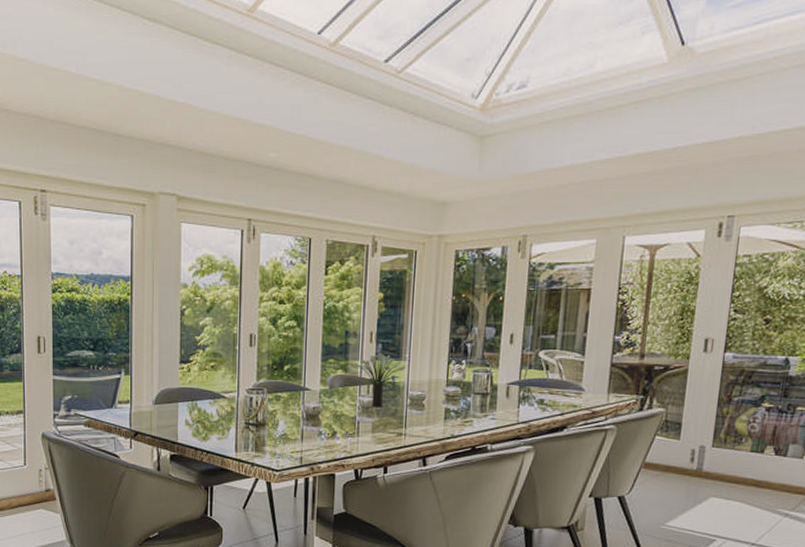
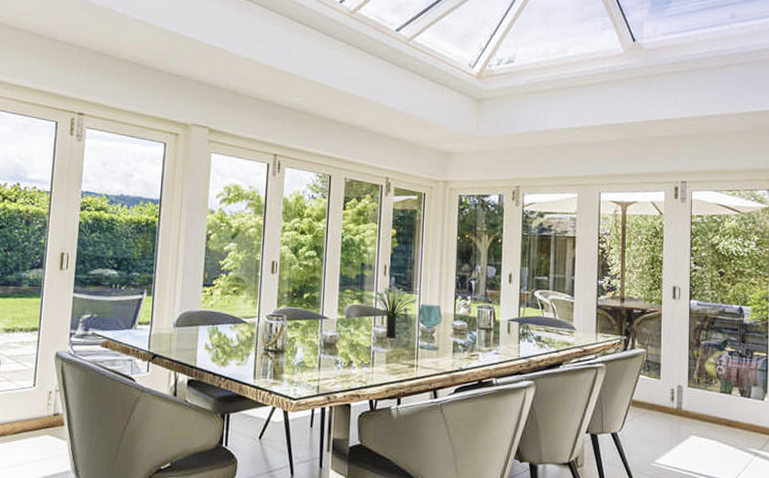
wine glass: none [406,370,434,417] -> present [417,304,443,350]

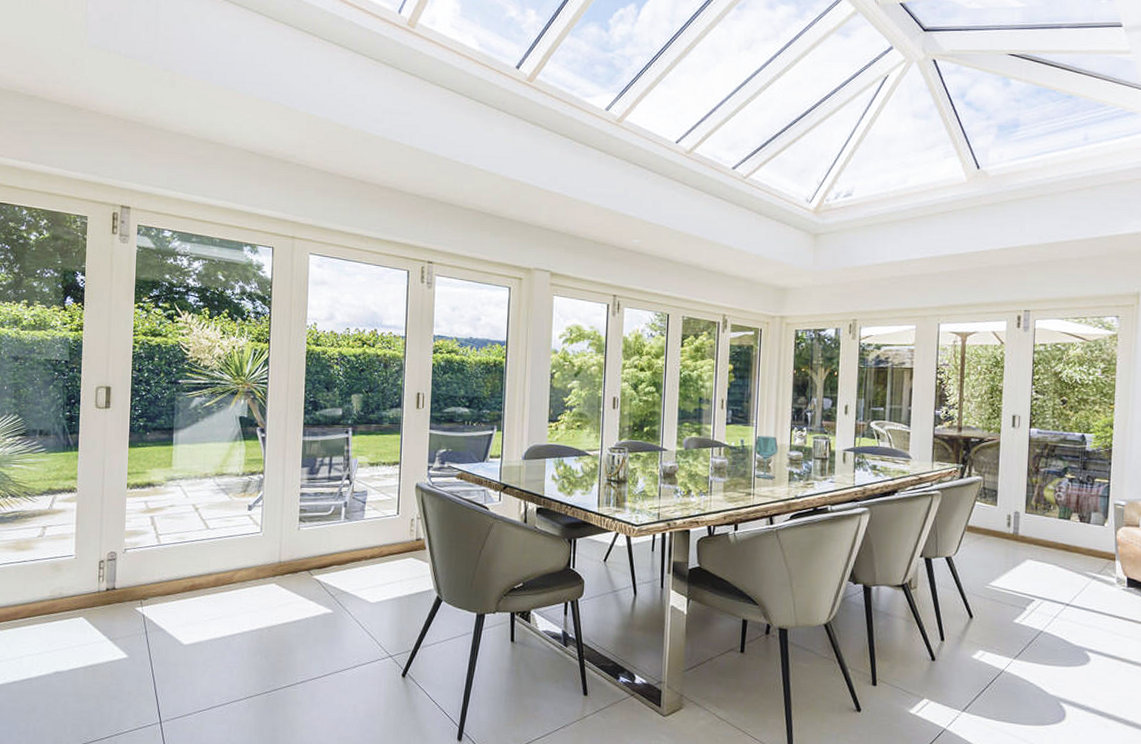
flower arrangement: present [369,286,418,339] -> none [707,418,754,469]

